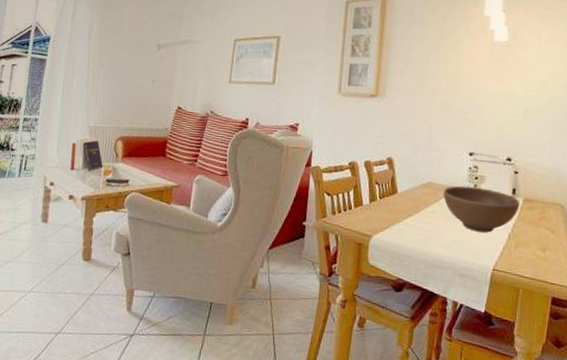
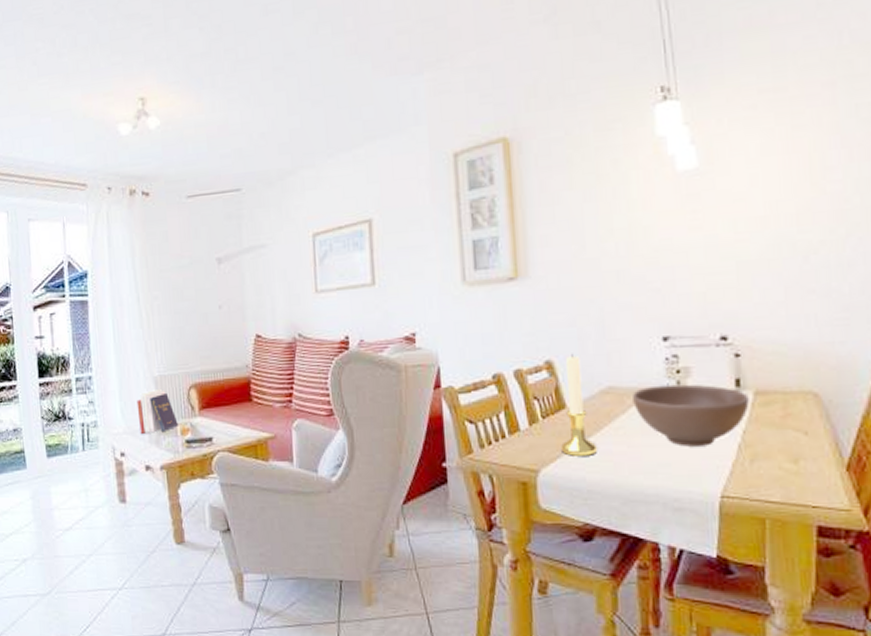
candle holder: none [389,155,415,230] -> present [561,353,598,456]

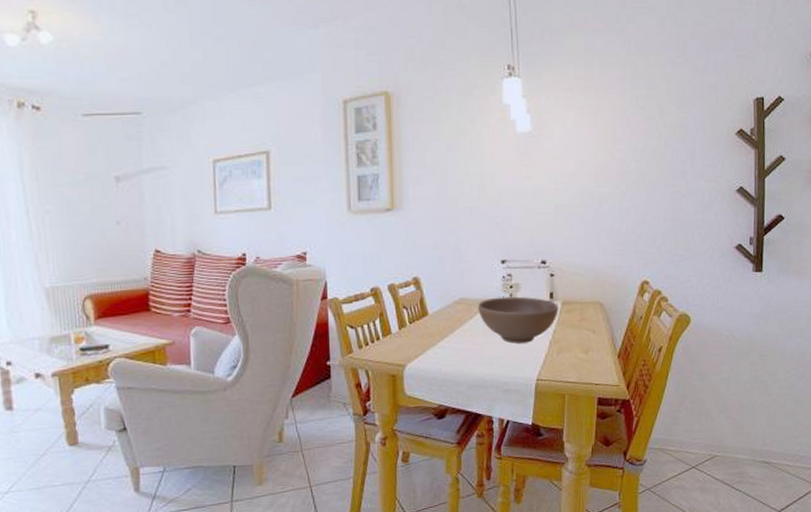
books: present [136,389,178,435] -> none [25,300,72,344]
candle holder: present [561,353,598,456] -> none [423,271,451,353]

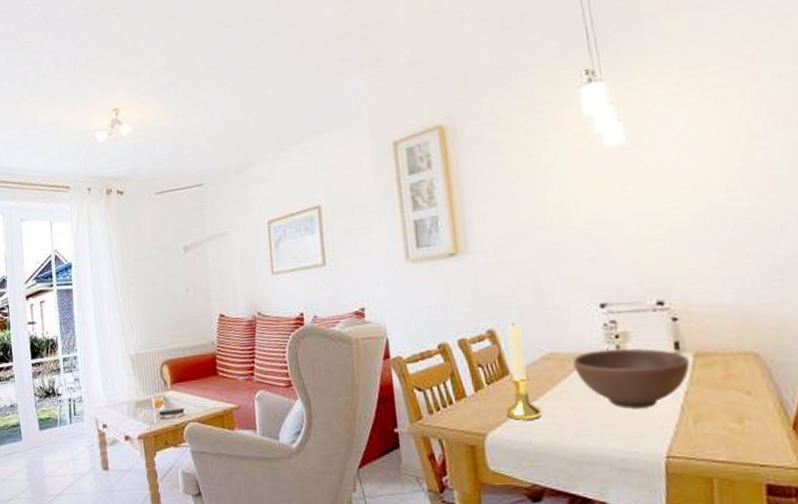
candle holder: none [423,271,451,353] -> present [506,322,543,420]

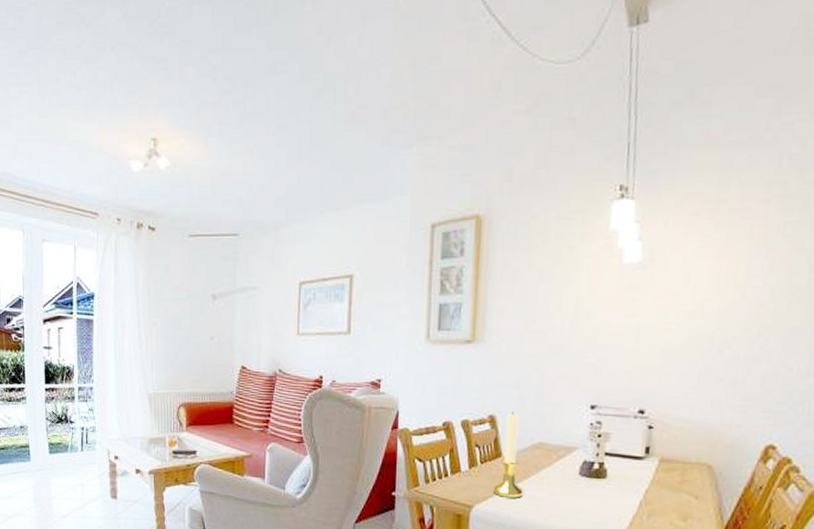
bowl: present [573,348,690,409] -> none [558,445,655,500]

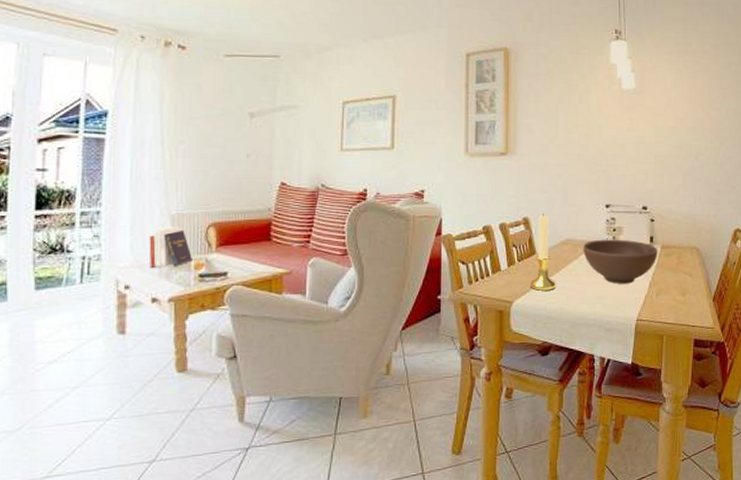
books: none [131,404,167,443] -> present [149,227,192,269]
bowl: none [558,445,655,500] -> present [583,239,658,284]

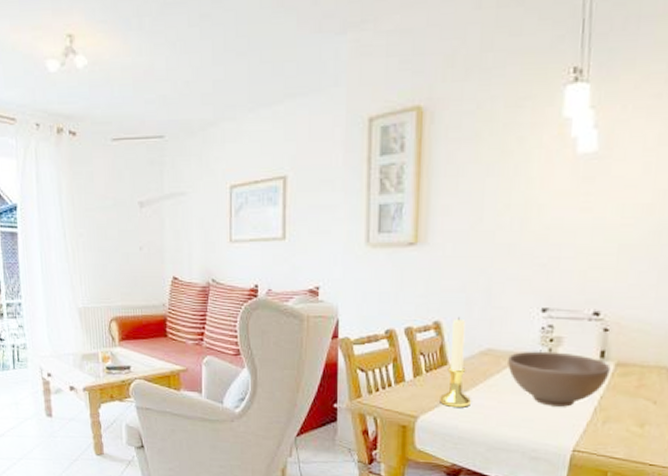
books: present [149,227,192,269] -> none [62,320,100,359]

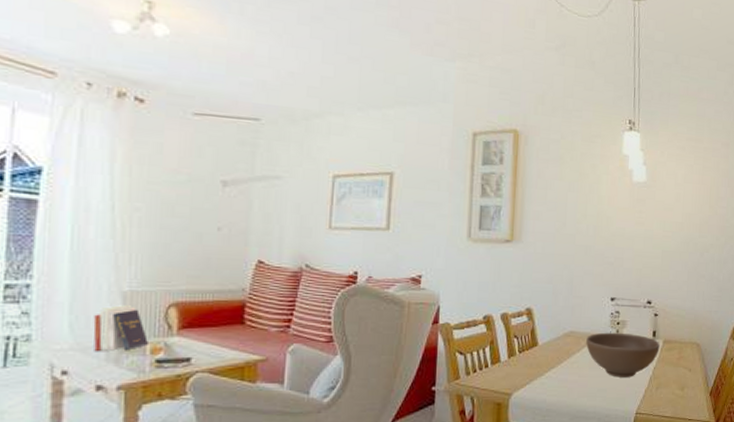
books: none [62,320,100,359] -> present [93,305,148,352]
candle holder: present [440,316,472,408] -> none [531,304,558,383]

